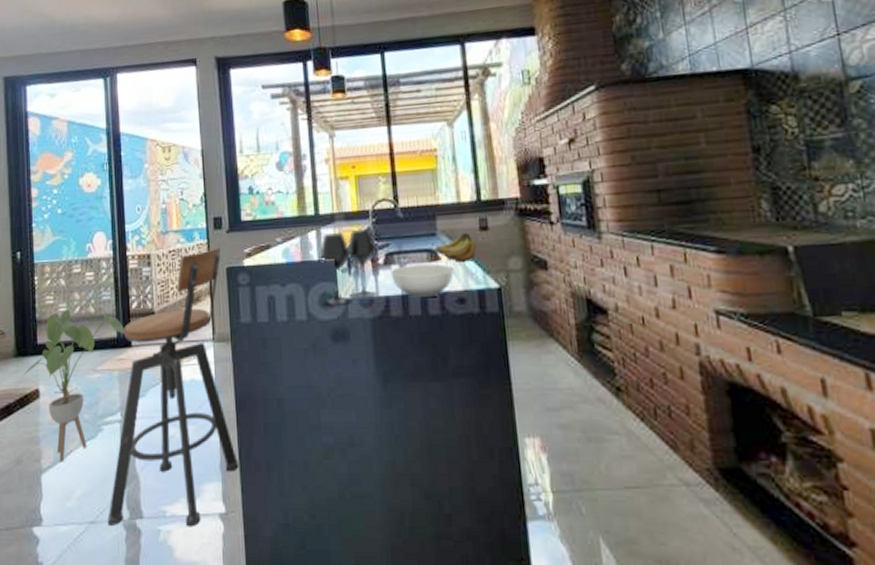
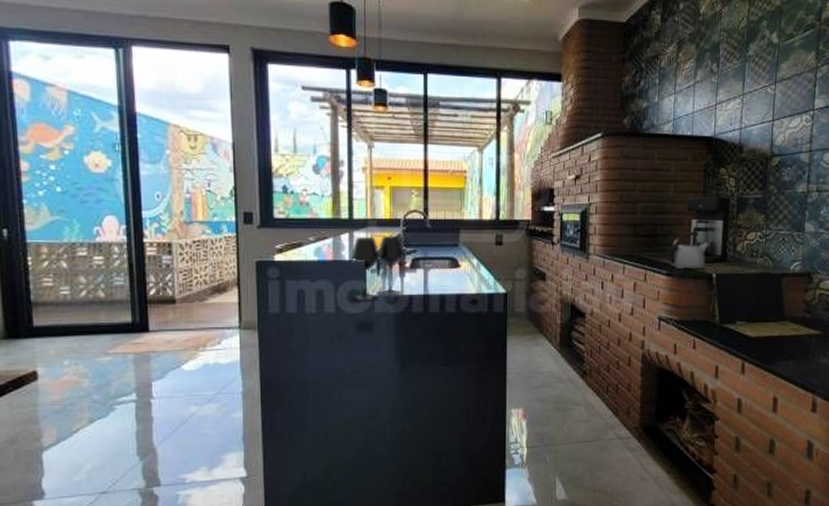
house plant: present [24,309,126,463] -> none [17,293,142,441]
bar stool: present [107,246,239,527] -> none [121,240,261,494]
bowl: present [390,263,455,299] -> none [415,270,471,299]
fruit: present [434,232,478,262] -> none [456,245,493,270]
kettle: none [714,191,775,244] -> present [669,231,709,270]
coffee maker: none [728,141,807,233] -> present [687,196,730,264]

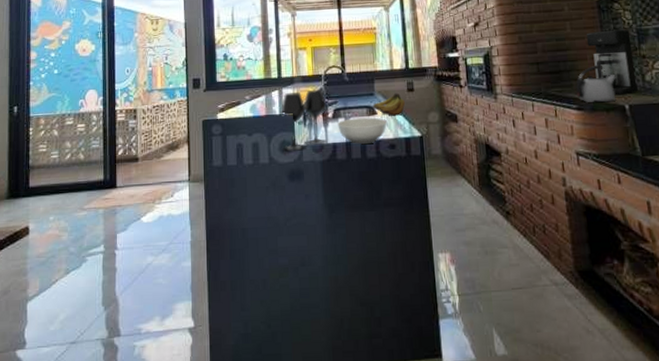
bowl: none [415,270,471,299] -> present [337,117,388,145]
fruit: none [456,245,493,270] -> present [372,93,406,116]

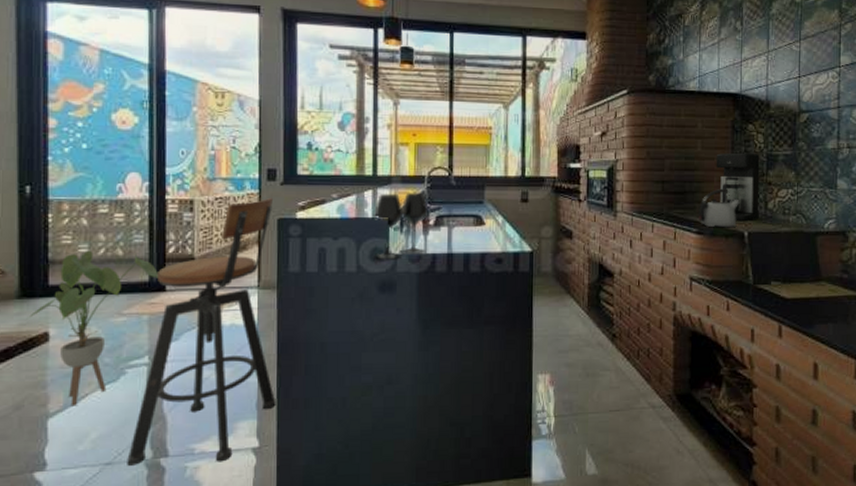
house plant: none [15,156,111,291] -> present [29,251,159,407]
bar stool: none [88,102,207,344] -> present [127,197,276,466]
bowl: present [337,117,388,145] -> none [439,228,496,257]
fruit: present [372,93,406,116] -> none [480,202,518,228]

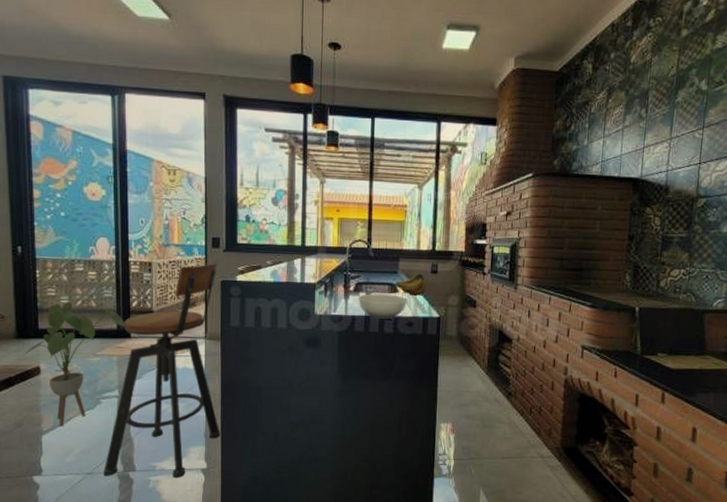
wine glass: present [372,192,429,261] -> none [300,261,349,321]
bowl: none [439,228,496,257] -> present [358,294,408,320]
fruit: none [480,202,518,228] -> present [395,273,428,296]
kettle: present [699,188,740,228] -> none [593,266,633,303]
coffee maker: present [716,152,760,222] -> none [612,234,655,298]

